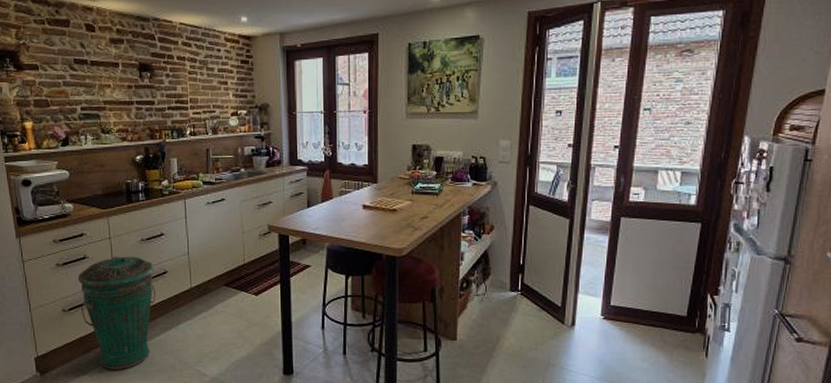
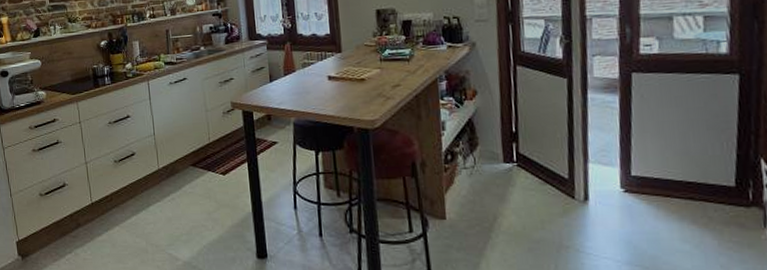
trash can: present [77,256,156,370] -> none [52,139,125,253]

